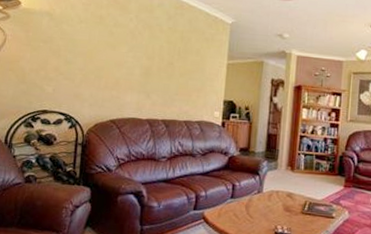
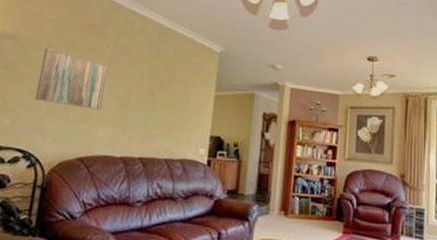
wall art: none [71,23,132,78] -> present [35,48,109,110]

